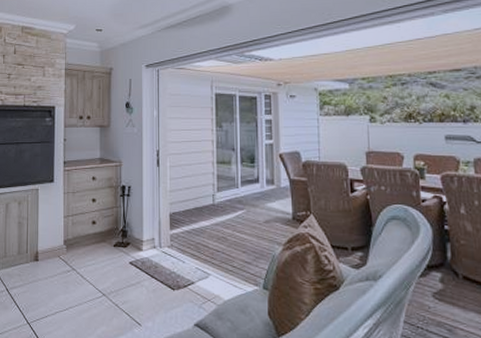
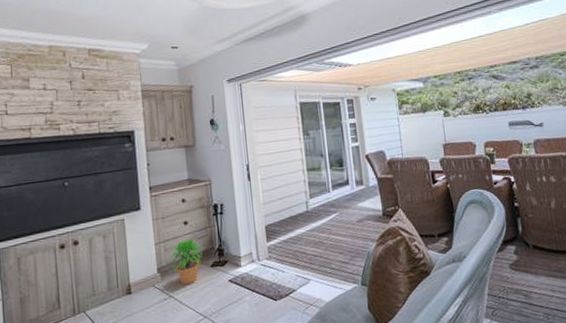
potted plant: none [76,216,108,260] -> present [169,238,203,285]

